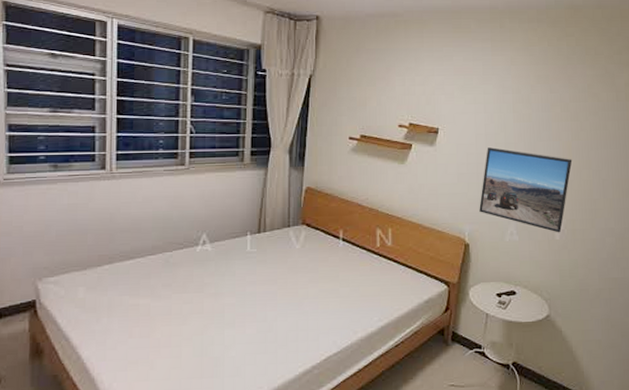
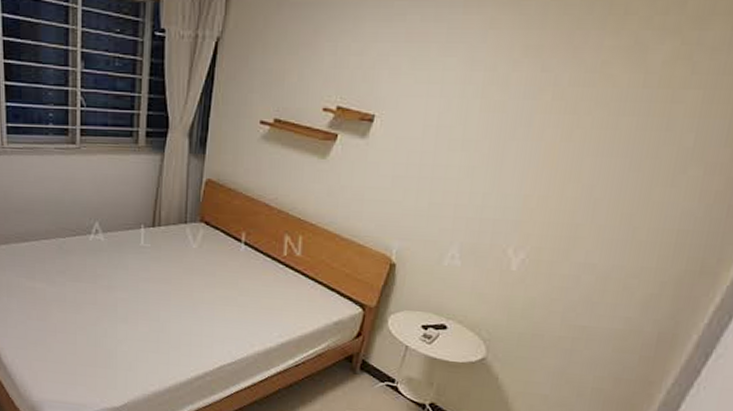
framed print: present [479,147,573,233] -> none [414,145,556,263]

